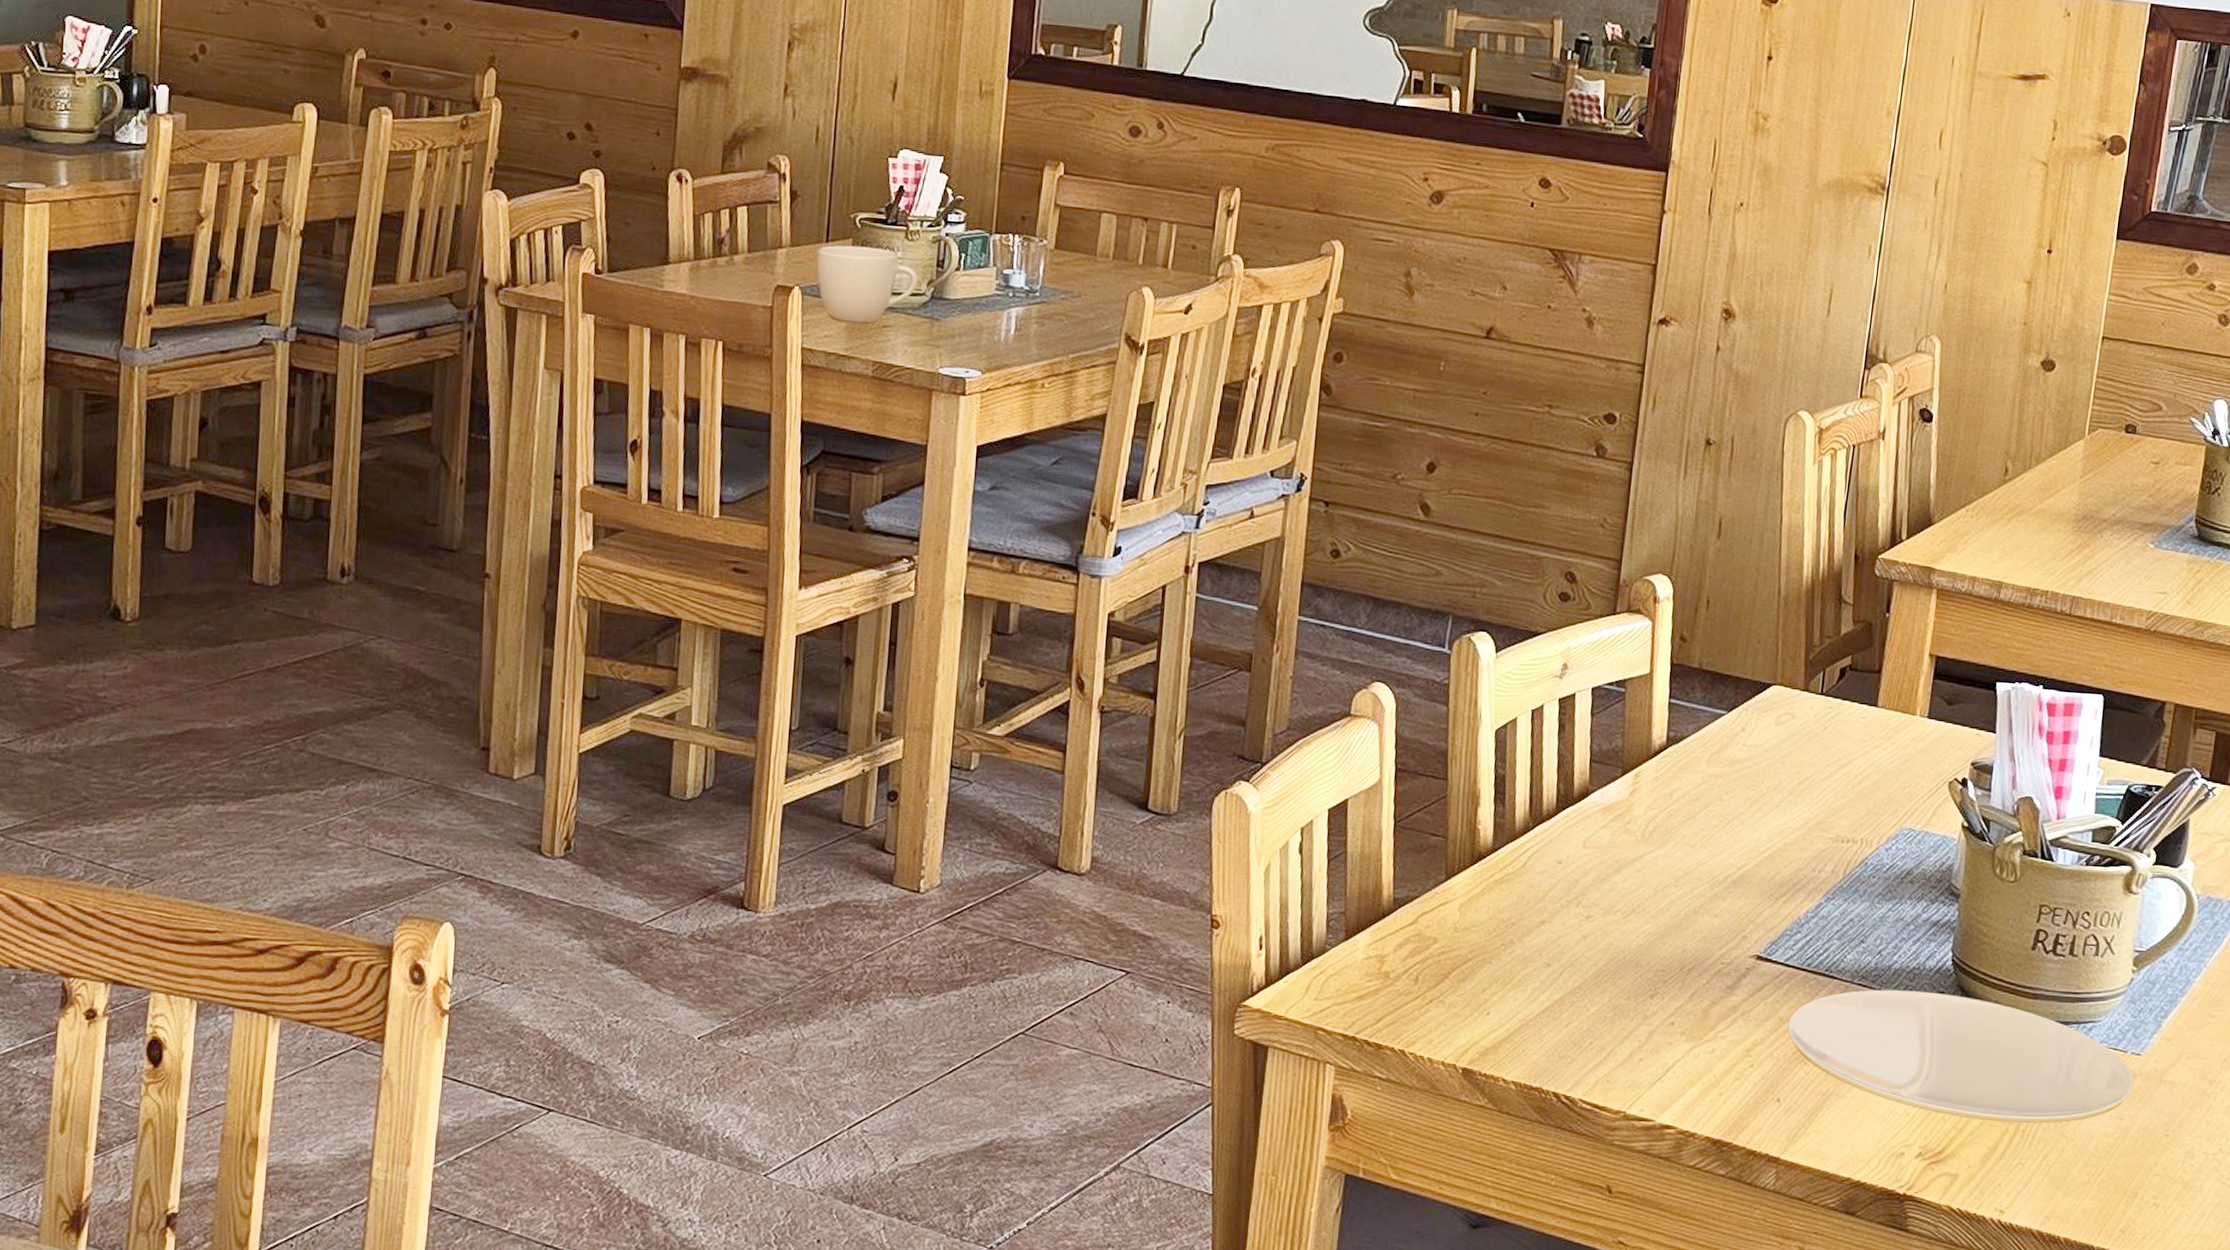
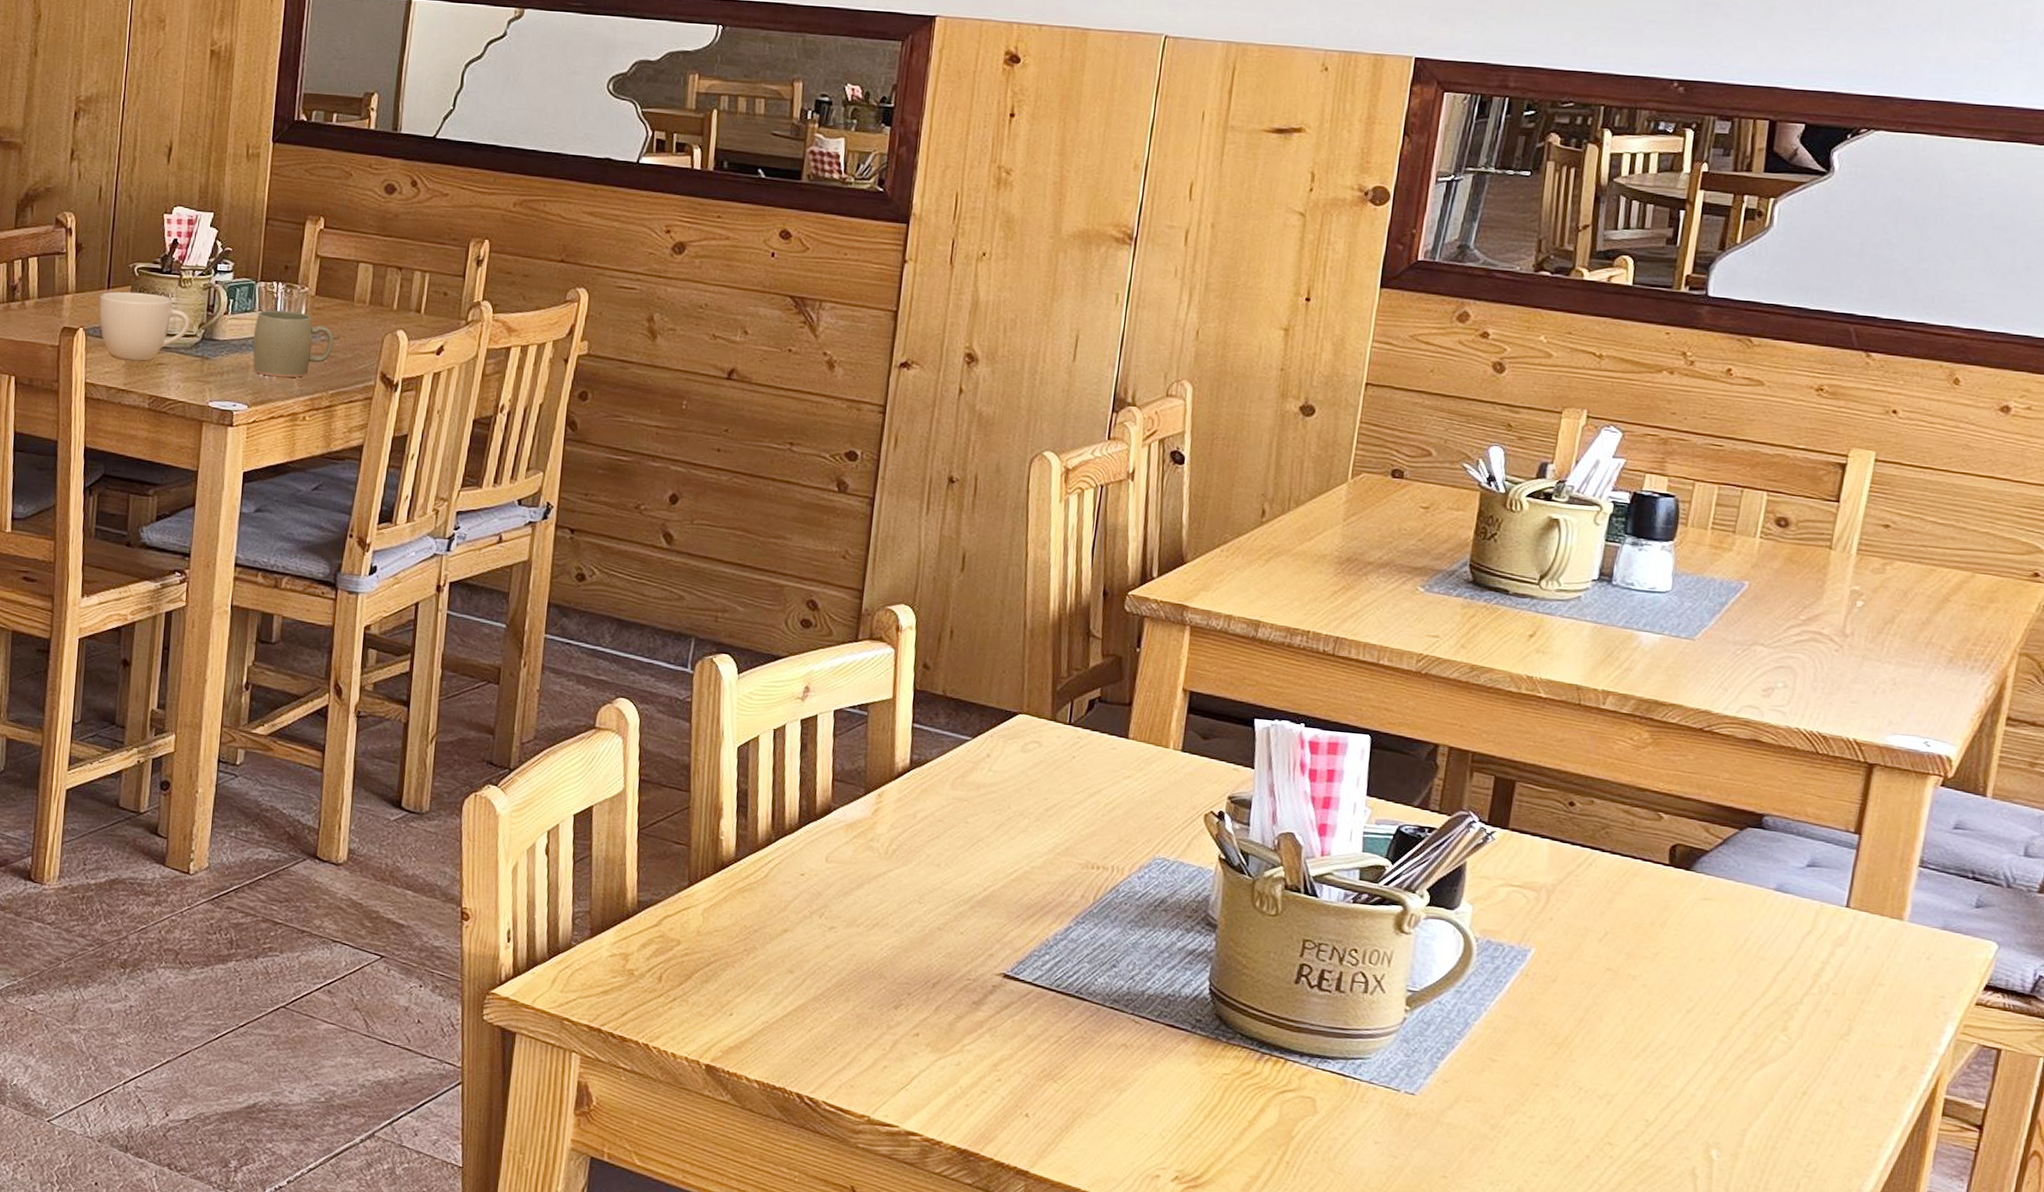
mug: none [986,265,1075,341] -> present [252,310,334,378]
plate: present [1788,989,2134,1124] -> none [1036,1013,1408,1157]

